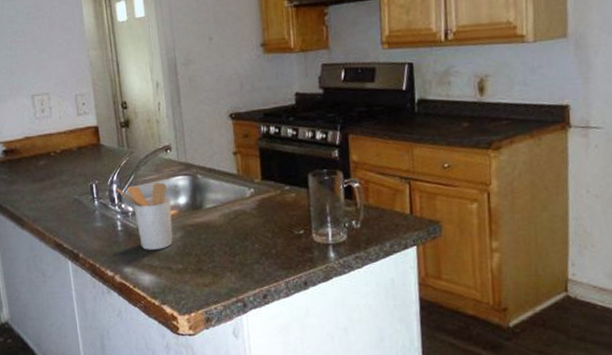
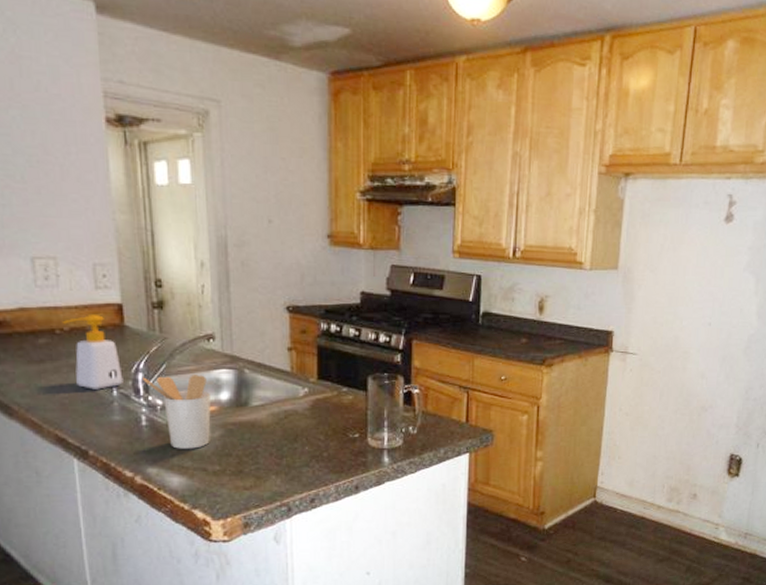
soap bottle: none [55,136,102,201] -> present [61,313,123,390]

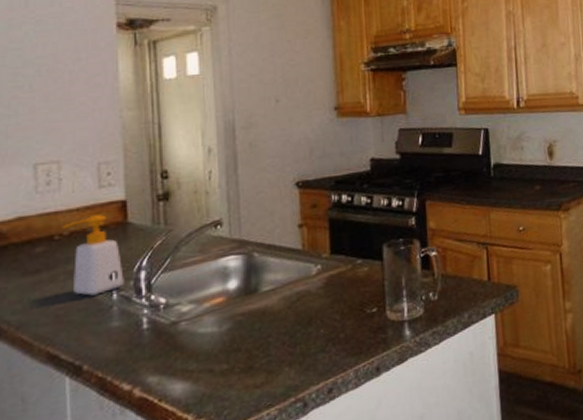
utensil holder: present [142,375,211,449] -> none [144,264,218,351]

